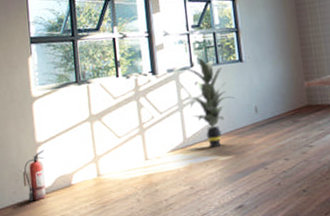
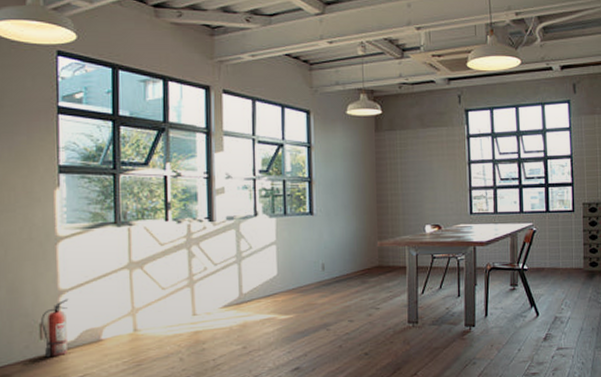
indoor plant: present [179,58,235,148] -> none [241,207,301,306]

